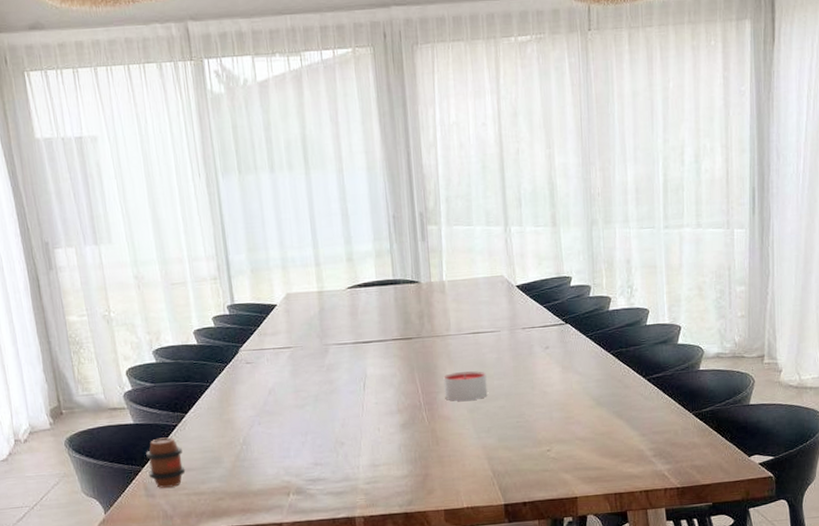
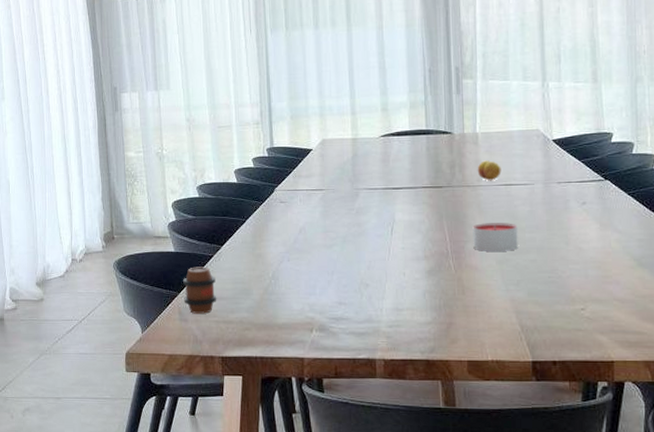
fruit: none [445,309,469,330] -> present [477,160,501,181]

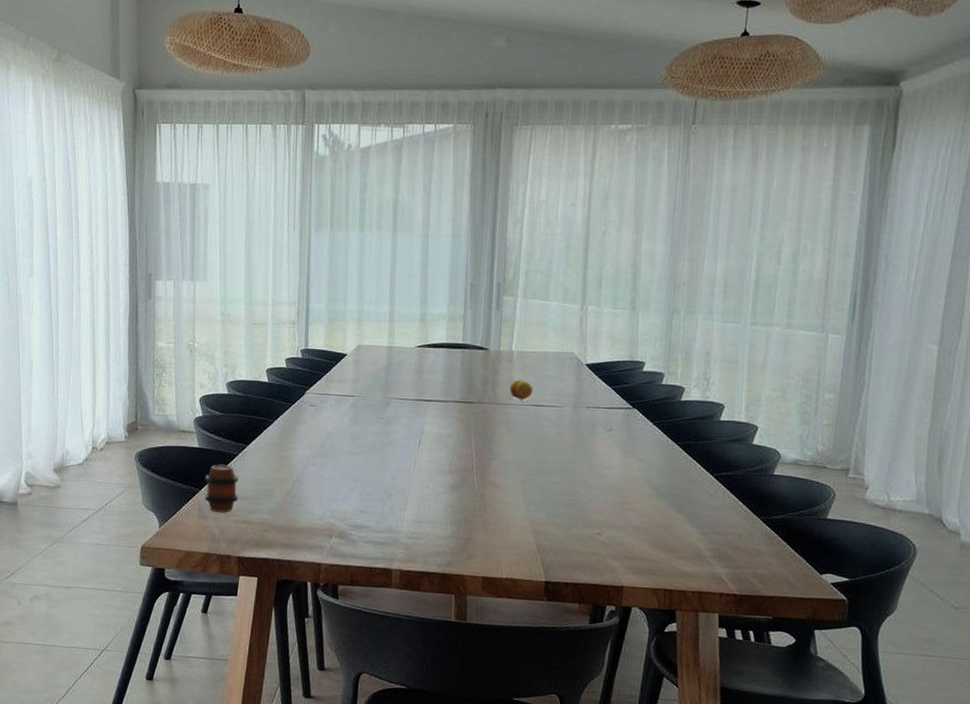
candle: present [472,223,518,251] -> none [498,442,544,472]

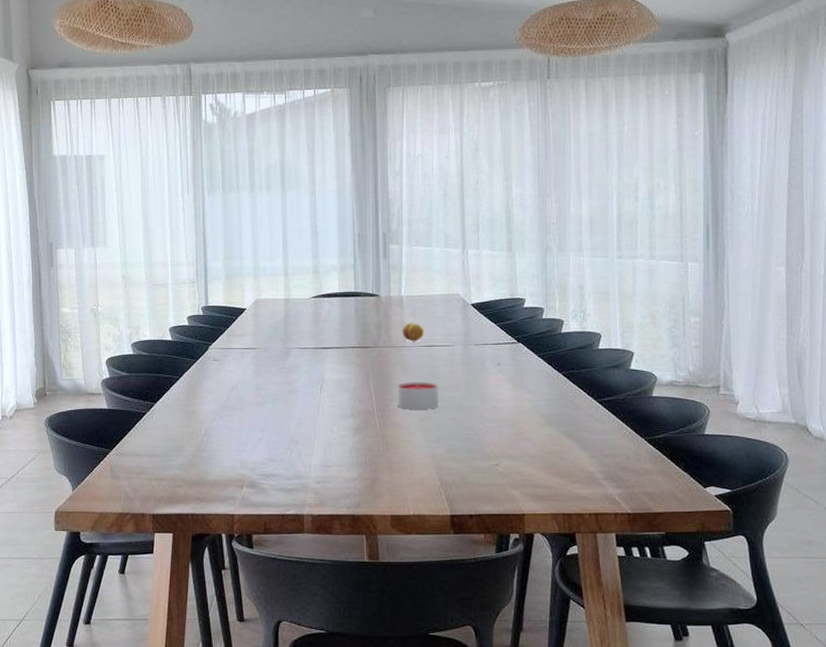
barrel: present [204,464,239,513] -> none [116,424,149,471]
candle: none [498,442,544,472] -> present [397,382,439,410]

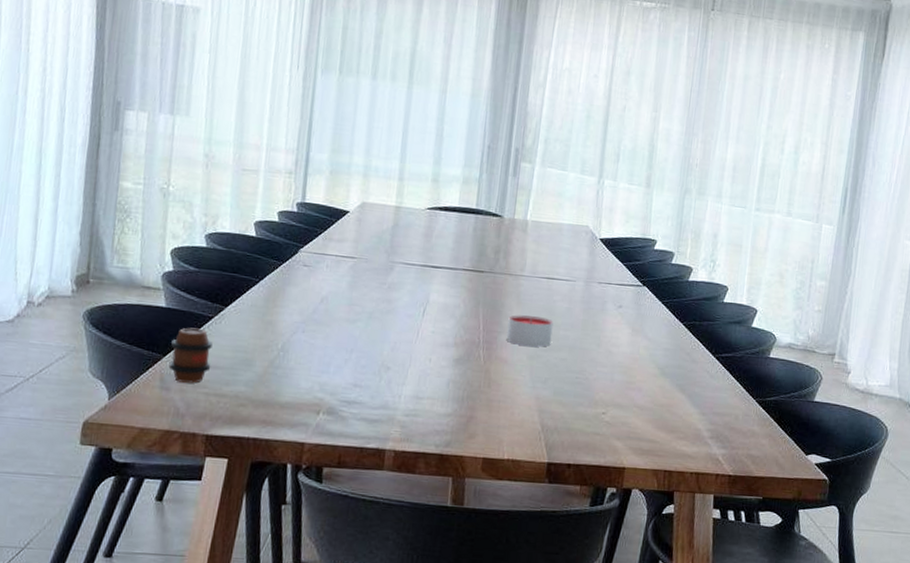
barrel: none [116,424,149,471] -> present [168,327,213,383]
fruit: present [402,322,424,342] -> none [521,250,546,273]

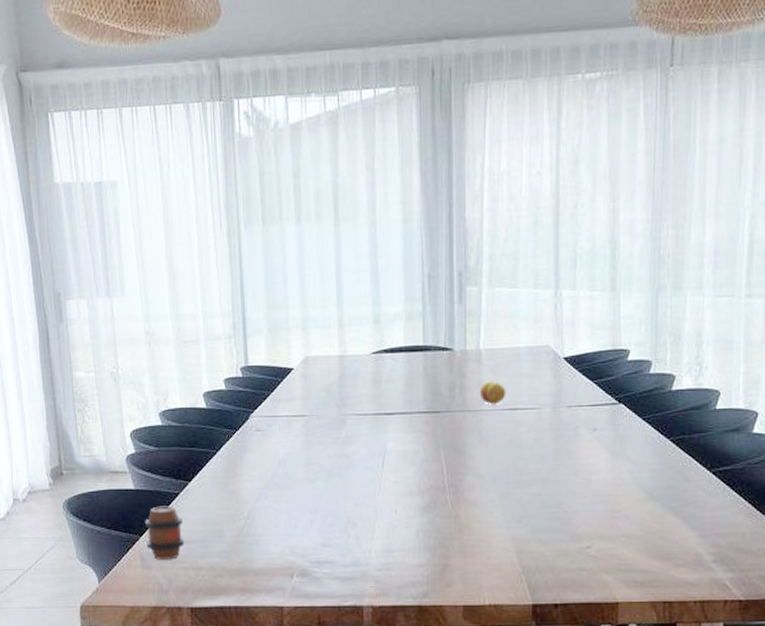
candle: present [506,315,554,347] -> none [473,452,522,485]
fruit: none [521,250,546,273] -> present [479,381,506,405]

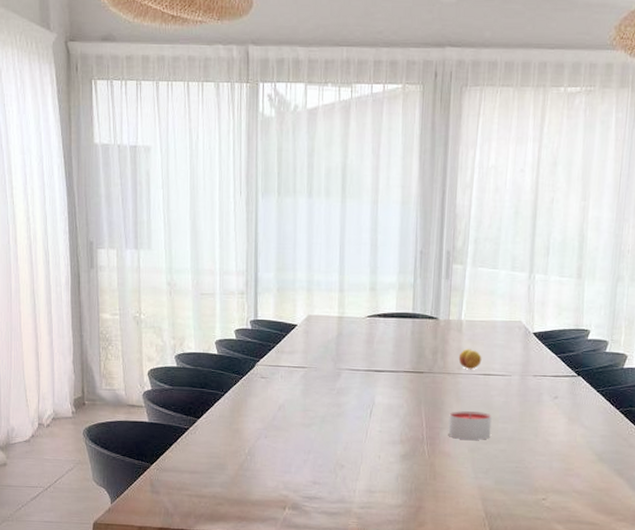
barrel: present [145,506,185,560] -> none [156,438,191,487]
candle: none [473,452,522,485] -> present [448,411,492,440]

